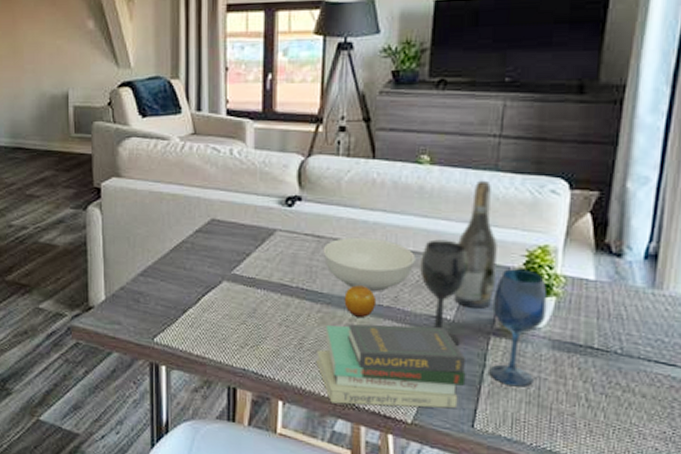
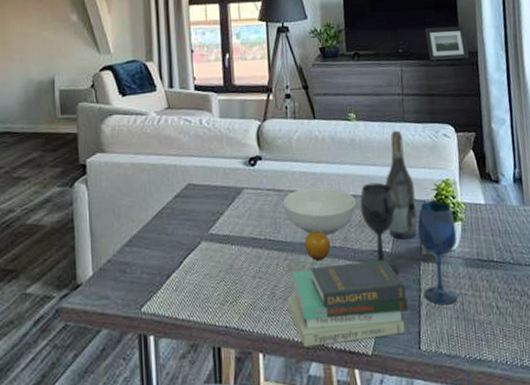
picture frame: none [546,49,613,96] -> present [424,26,470,62]

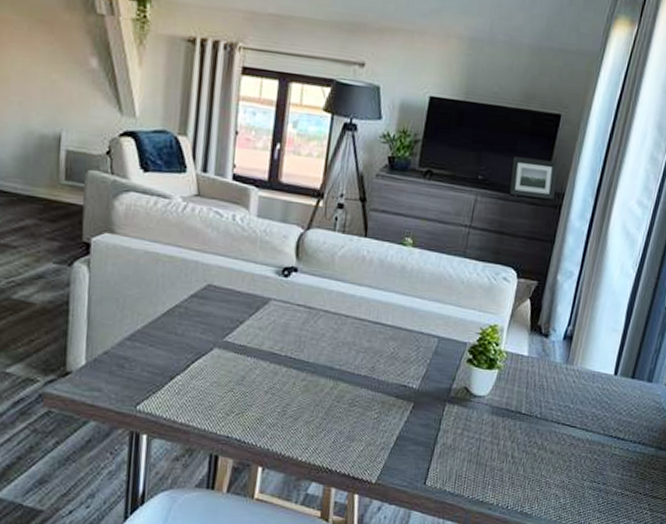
bowl: present [283,187,356,236] -> none [312,309,393,362]
books: present [287,260,409,347] -> none [296,392,425,469]
fruit: present [304,230,331,261] -> none [327,355,356,387]
wine glass: present [359,182,398,275] -> none [394,315,435,412]
wine bottle: present [385,130,418,240] -> none [420,264,460,379]
wineglass: present [417,201,458,305] -> none [442,344,493,448]

